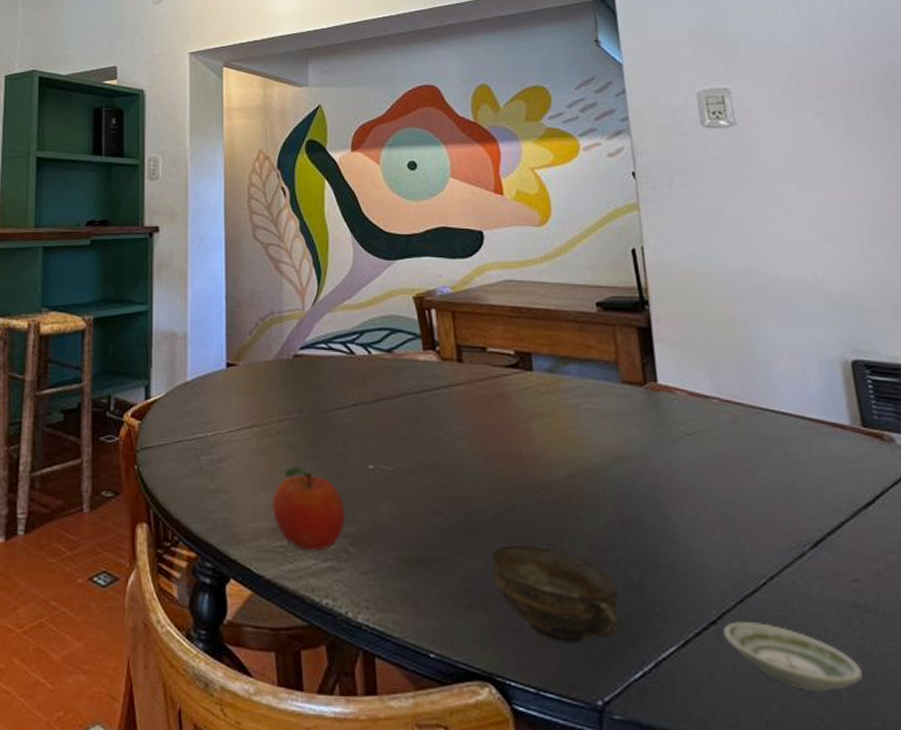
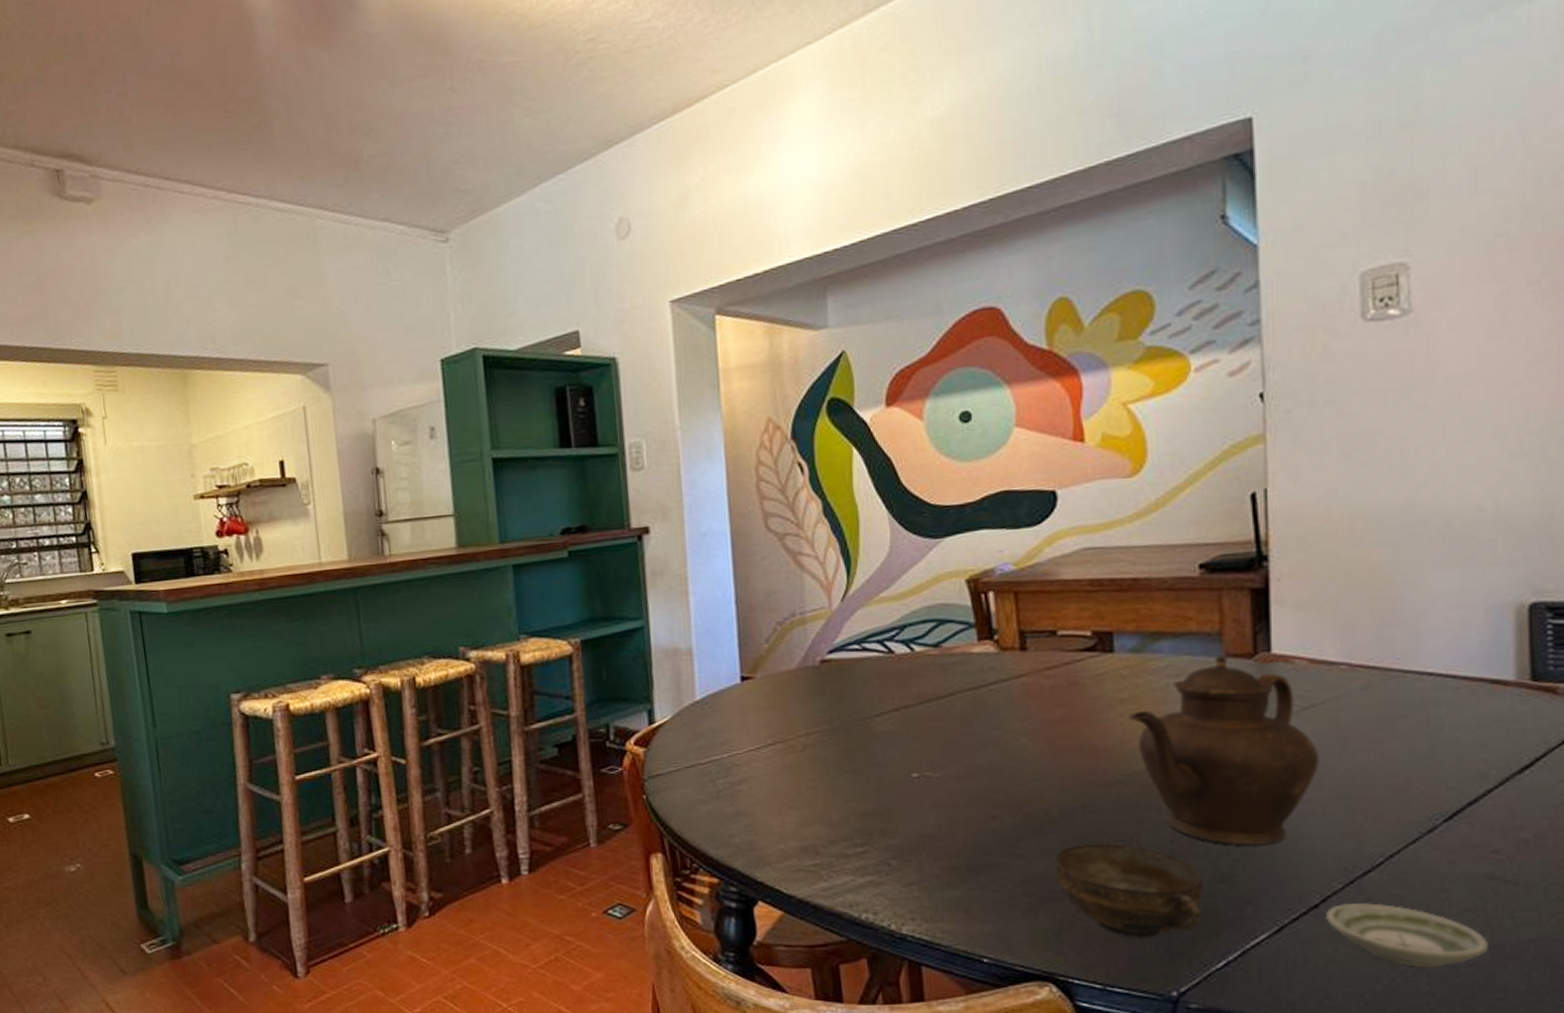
fruit: present [272,465,345,552] -> none [801,780,886,868]
teapot: none [547,381,705,559] -> present [1128,654,1321,846]

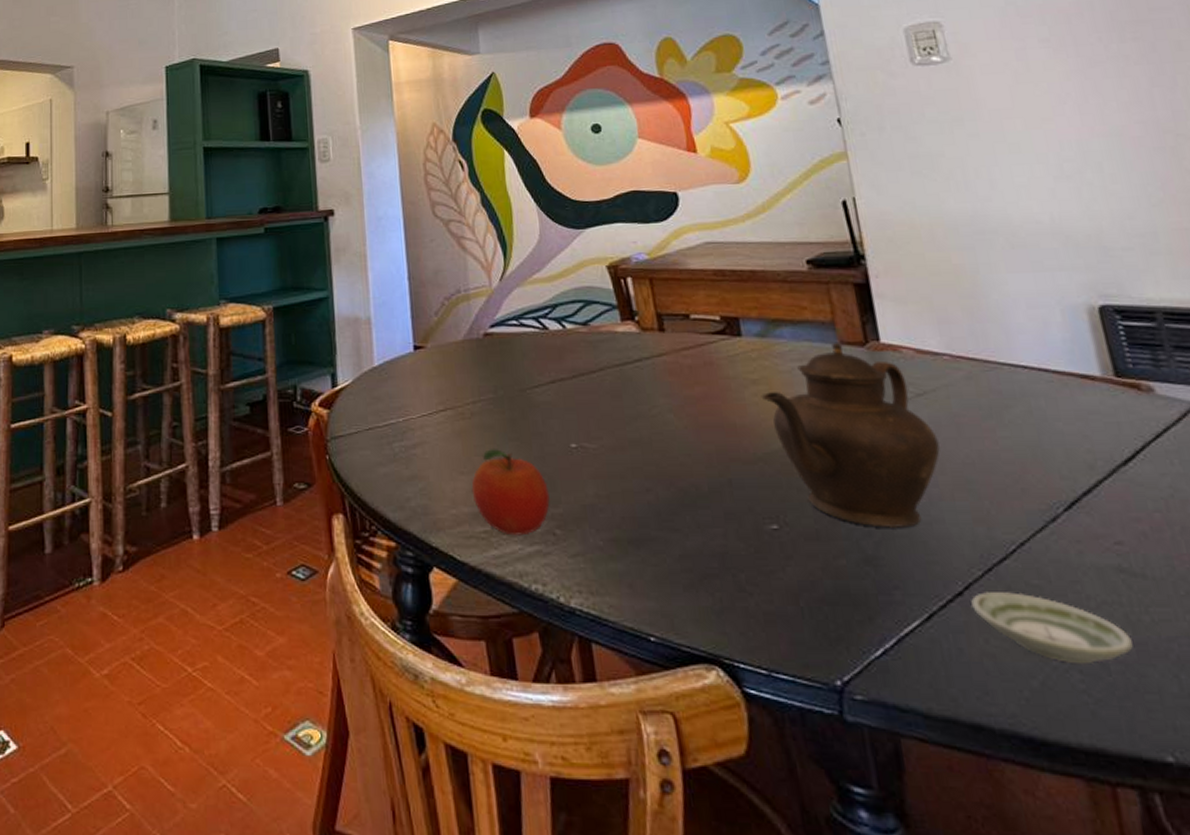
fruit: none [801,780,886,868] -> present [471,447,550,536]
cup: present [1055,843,1205,938] -> none [709,520,855,621]

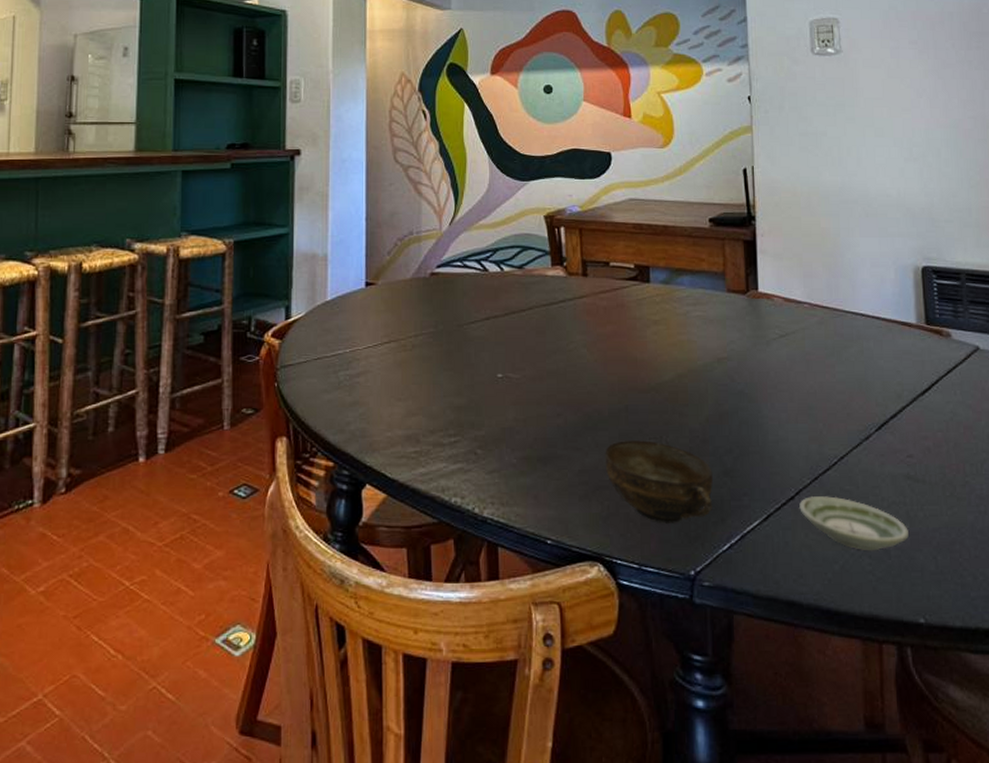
fruit: present [471,447,550,536] -> none [406,377,474,455]
cup: none [709,520,855,621] -> present [605,440,714,524]
teapot: present [761,342,940,528] -> none [659,290,793,446]

